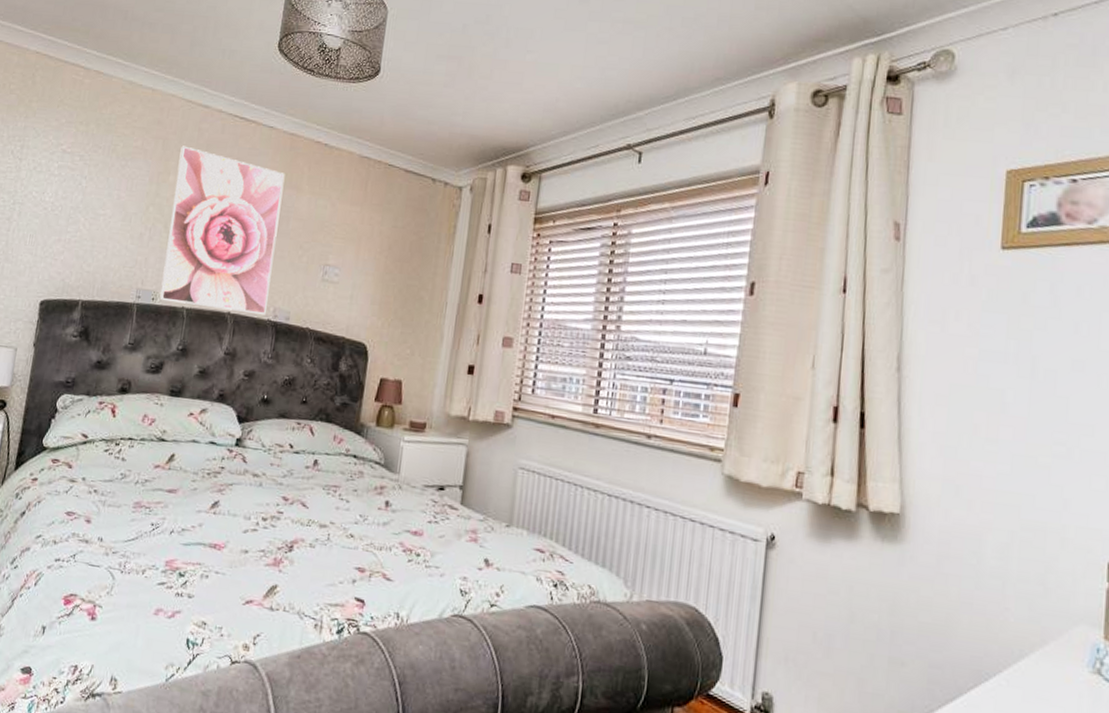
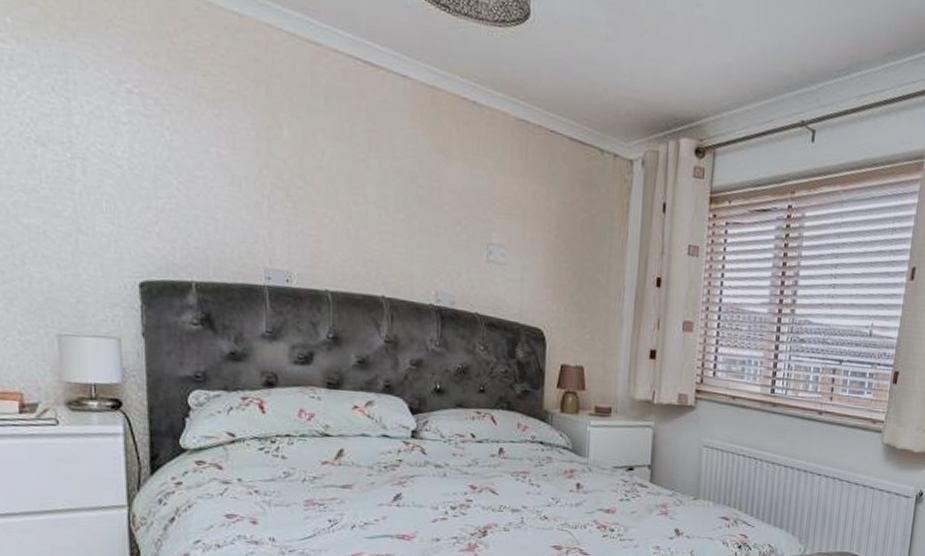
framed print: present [159,145,285,316] -> none [291,93,429,300]

